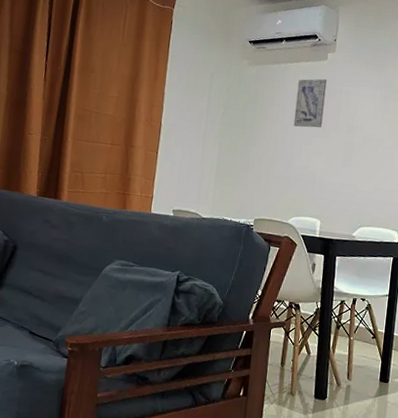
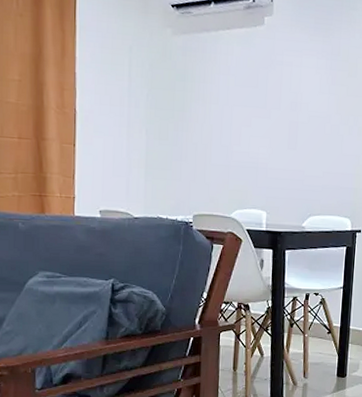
wall art: present [293,78,327,128] -> none [230,48,265,107]

